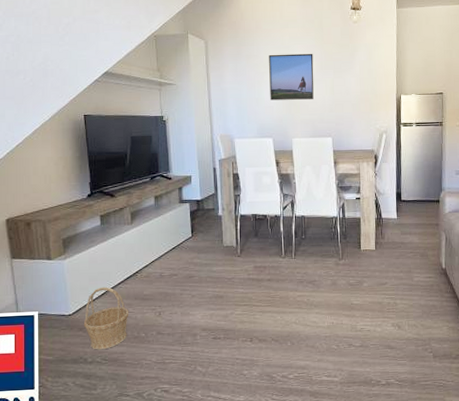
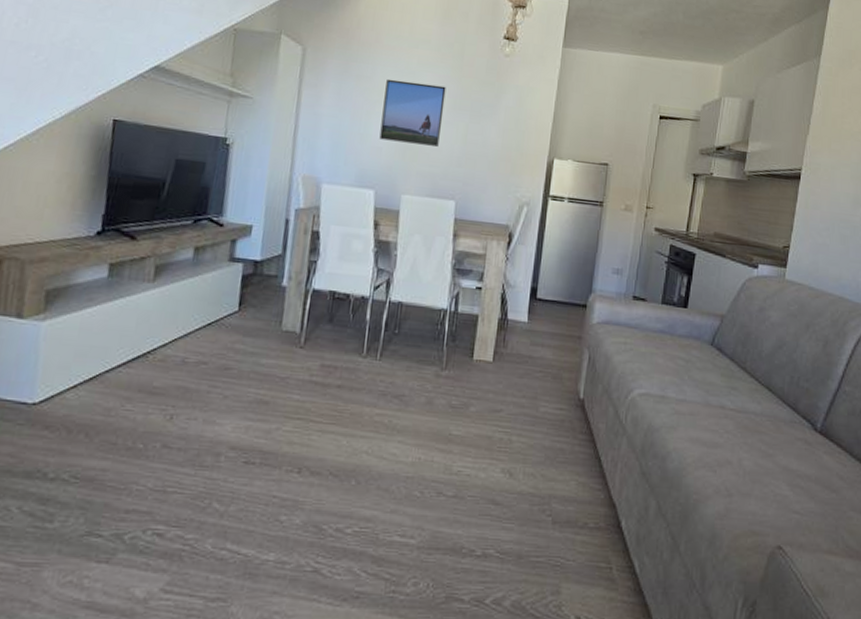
basket: present [83,287,129,350] -> none [52,367,126,462]

